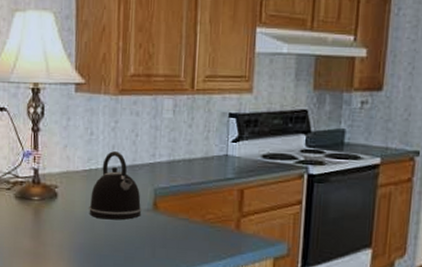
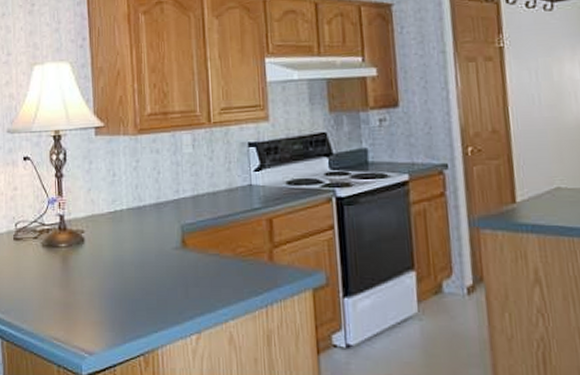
kettle: present [89,151,142,220] -> none [117,191,171,261]

